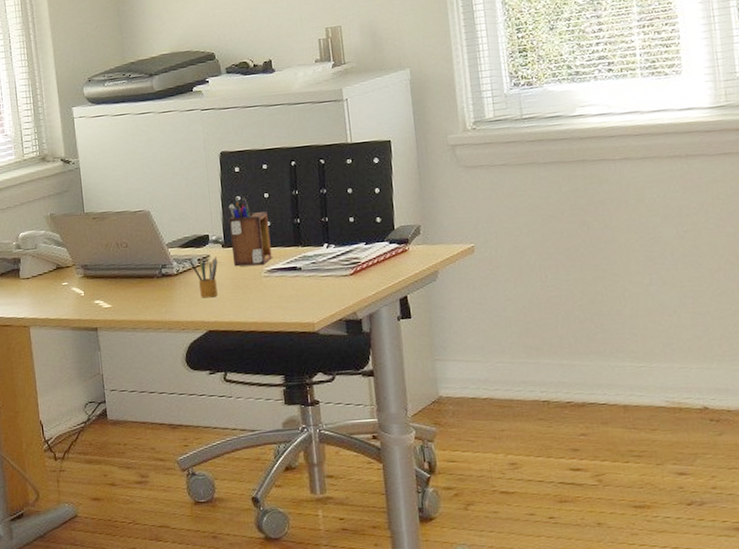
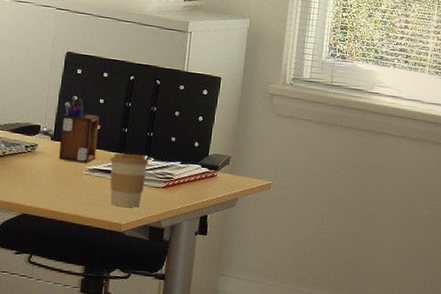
pencil box: present [188,256,218,298] -> none [16,143,45,184]
coffee cup: none [287,243,331,304] -> present [109,153,149,207]

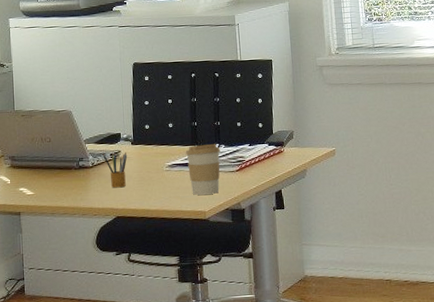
pencil box: none [16,143,45,184] -> present [102,151,128,188]
desk organizer: present [59,96,100,164] -> none [138,101,173,162]

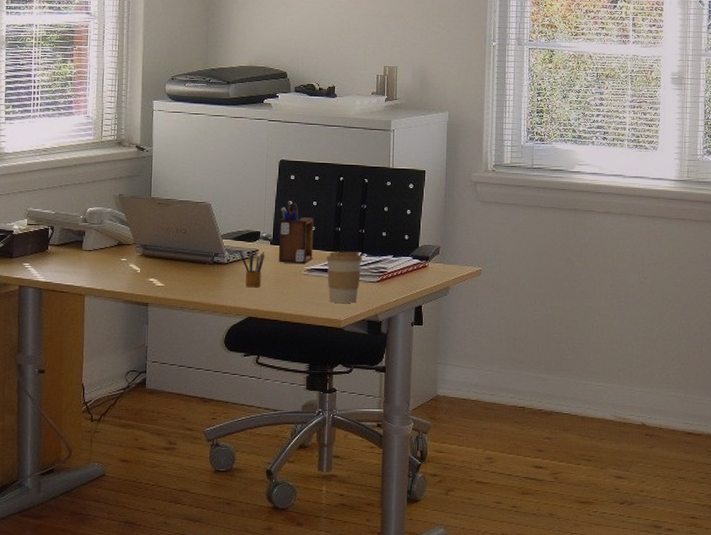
desk organizer: none [138,101,173,162] -> present [278,201,314,265]

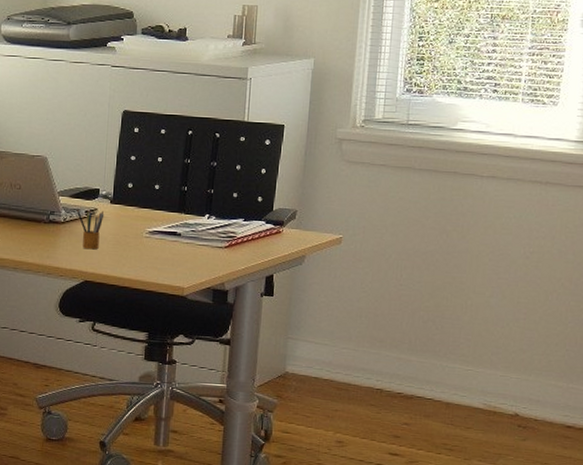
desk organizer: present [278,201,314,265] -> none [118,156,158,226]
coffee cup: present [325,251,362,303] -> none [169,213,210,270]

